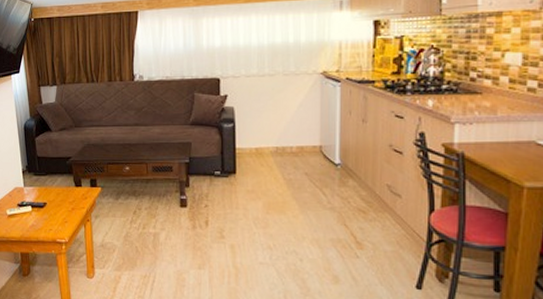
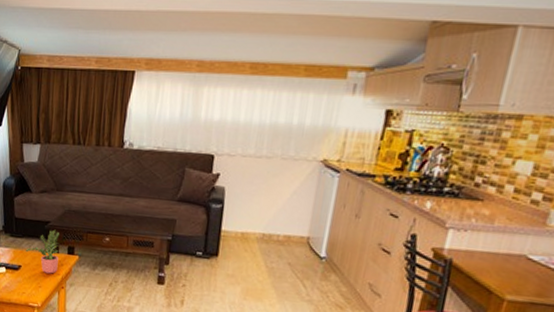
potted plant: none [49,164,82,208] -> present [25,229,60,274]

